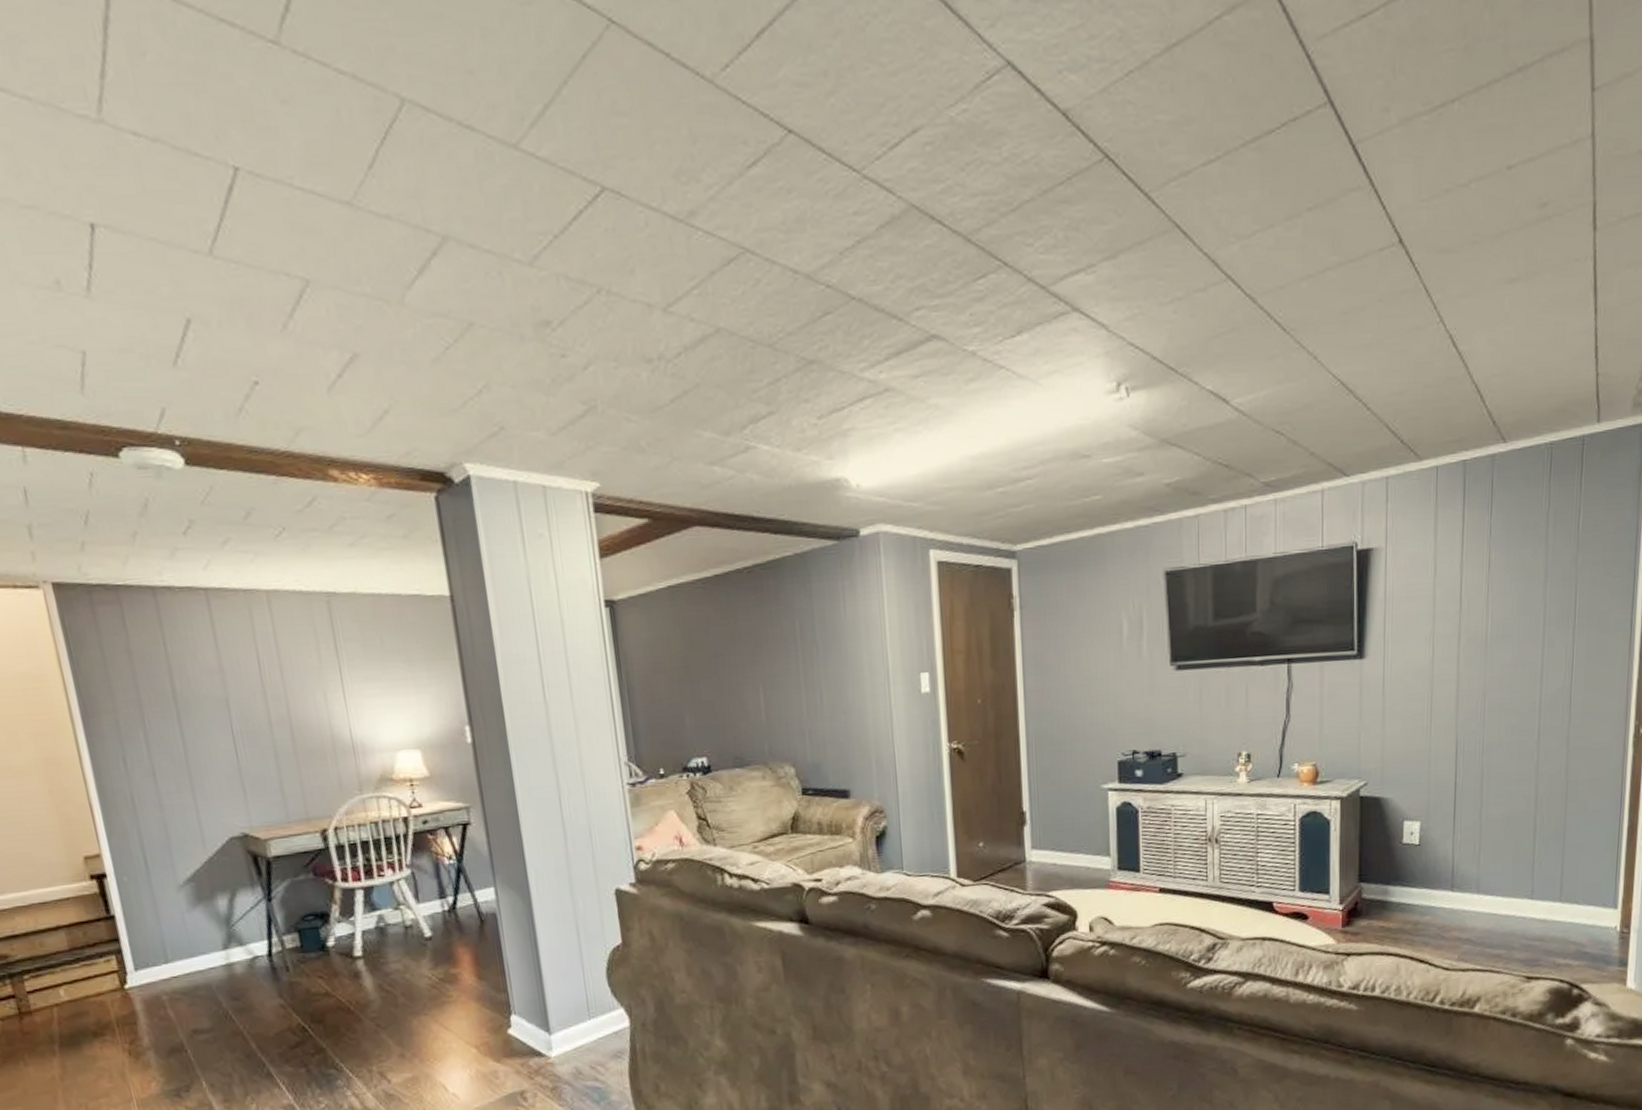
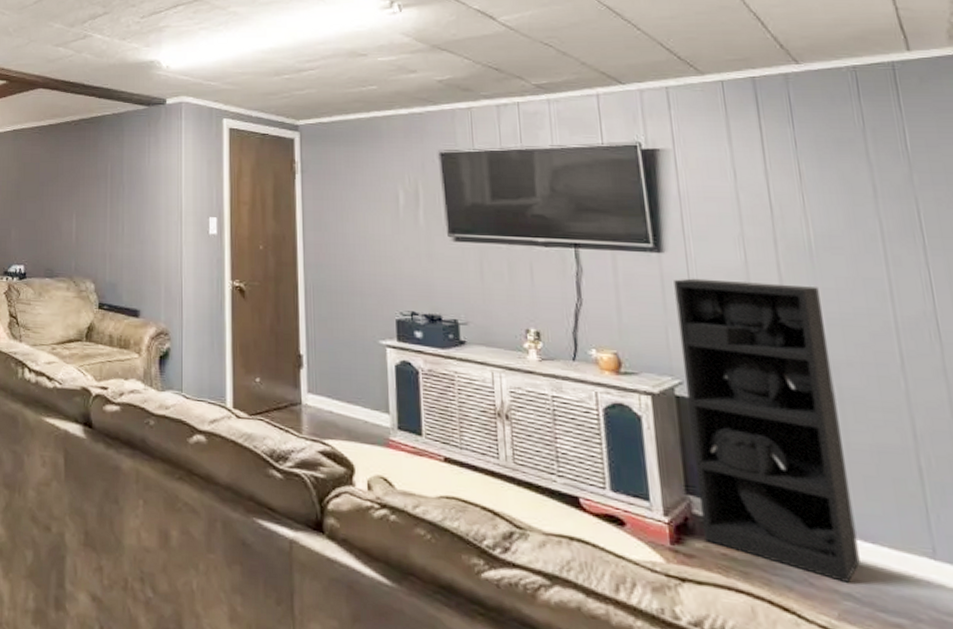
shelving unit: none [1368,676,1487,931] -> present [674,278,860,583]

